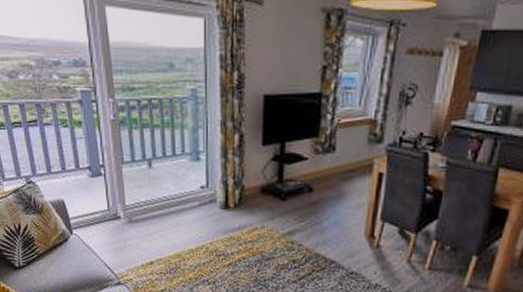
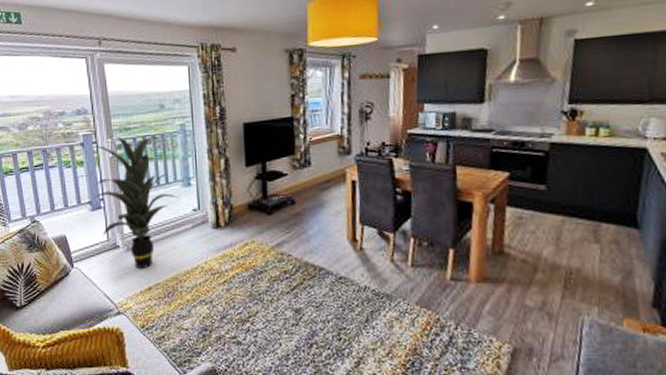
indoor plant: none [93,94,186,242] -> present [94,134,179,268]

